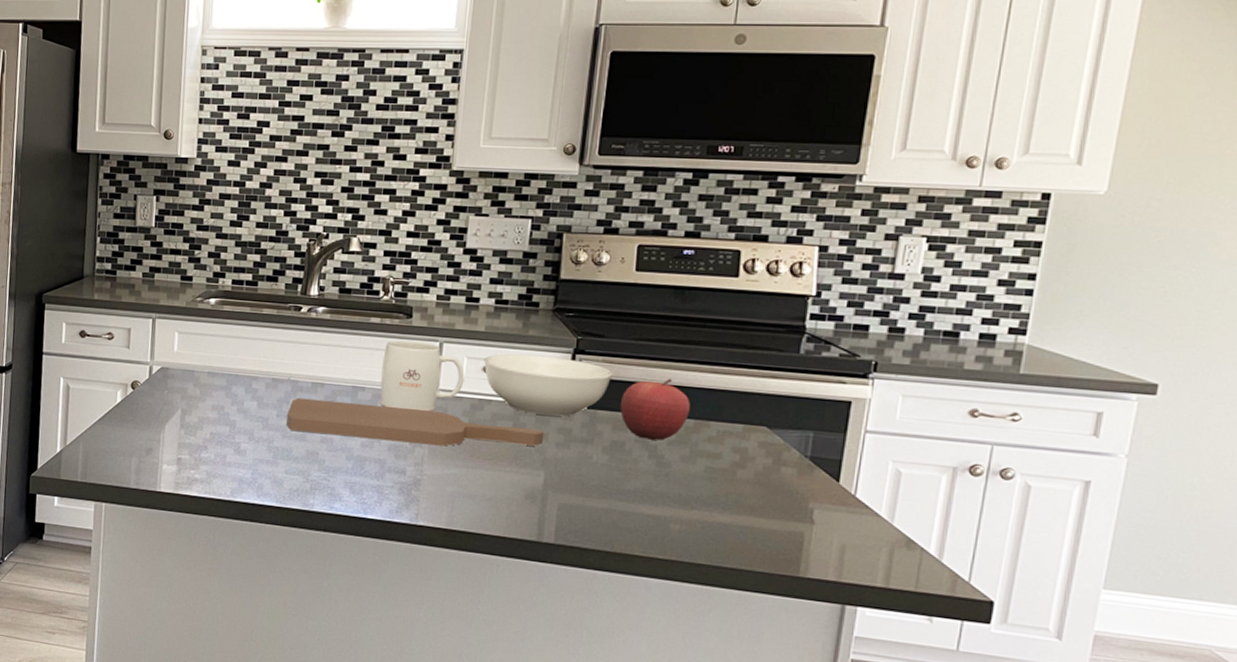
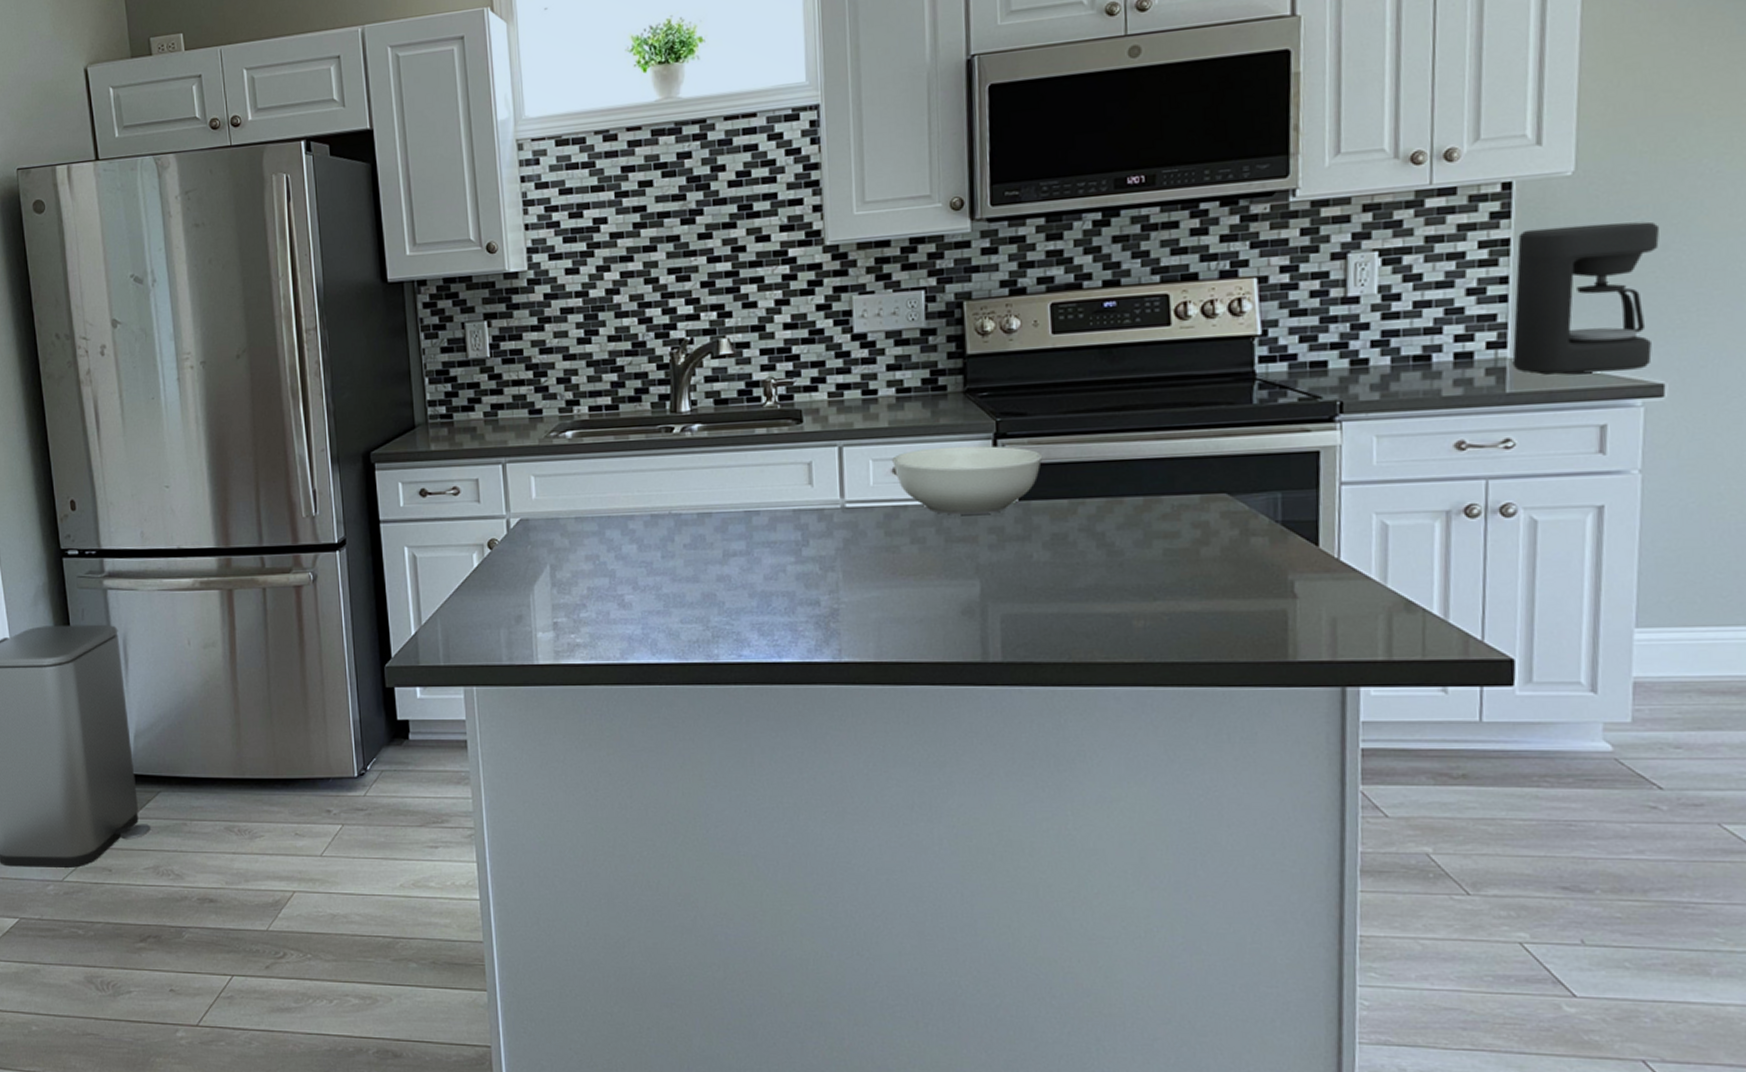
cutting board: present [286,397,545,447] -> none [674,527,974,572]
mug: present [379,340,465,412] -> none [775,449,873,530]
fruit: present [620,378,690,441] -> none [1056,452,1137,527]
coffee maker: none [1029,236,1174,369] -> present [1512,221,1660,375]

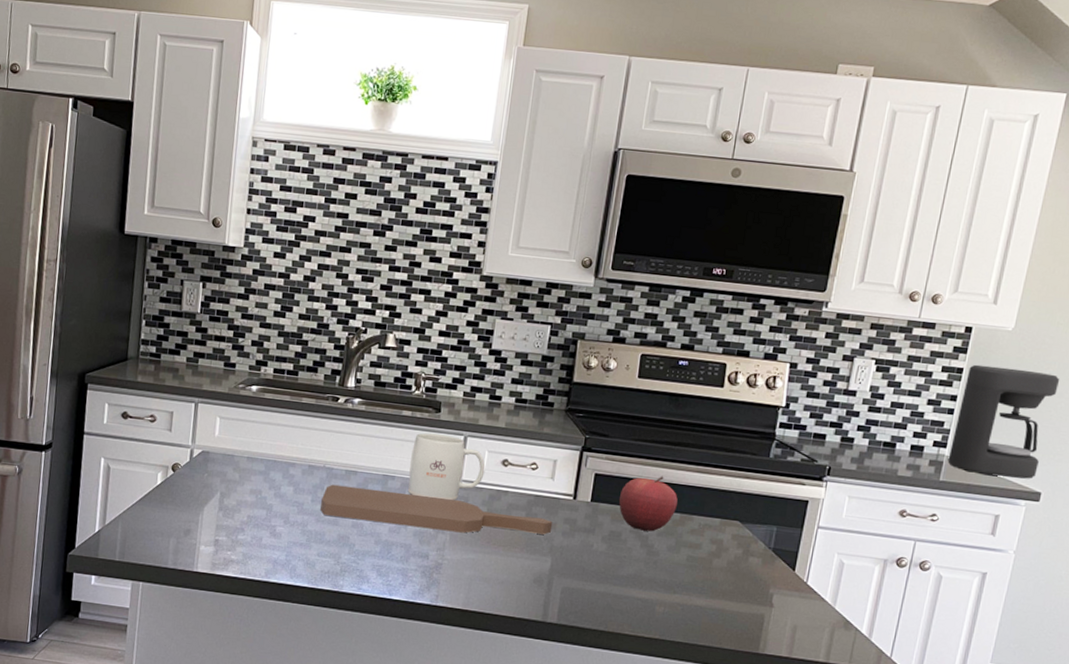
cutting board: none [674,527,974,572] -> present [320,484,553,535]
mug: none [775,449,873,530] -> present [407,433,486,501]
bowl: present [892,445,1043,515] -> none [503,449,615,508]
fruit: none [1056,452,1137,527] -> present [619,476,678,532]

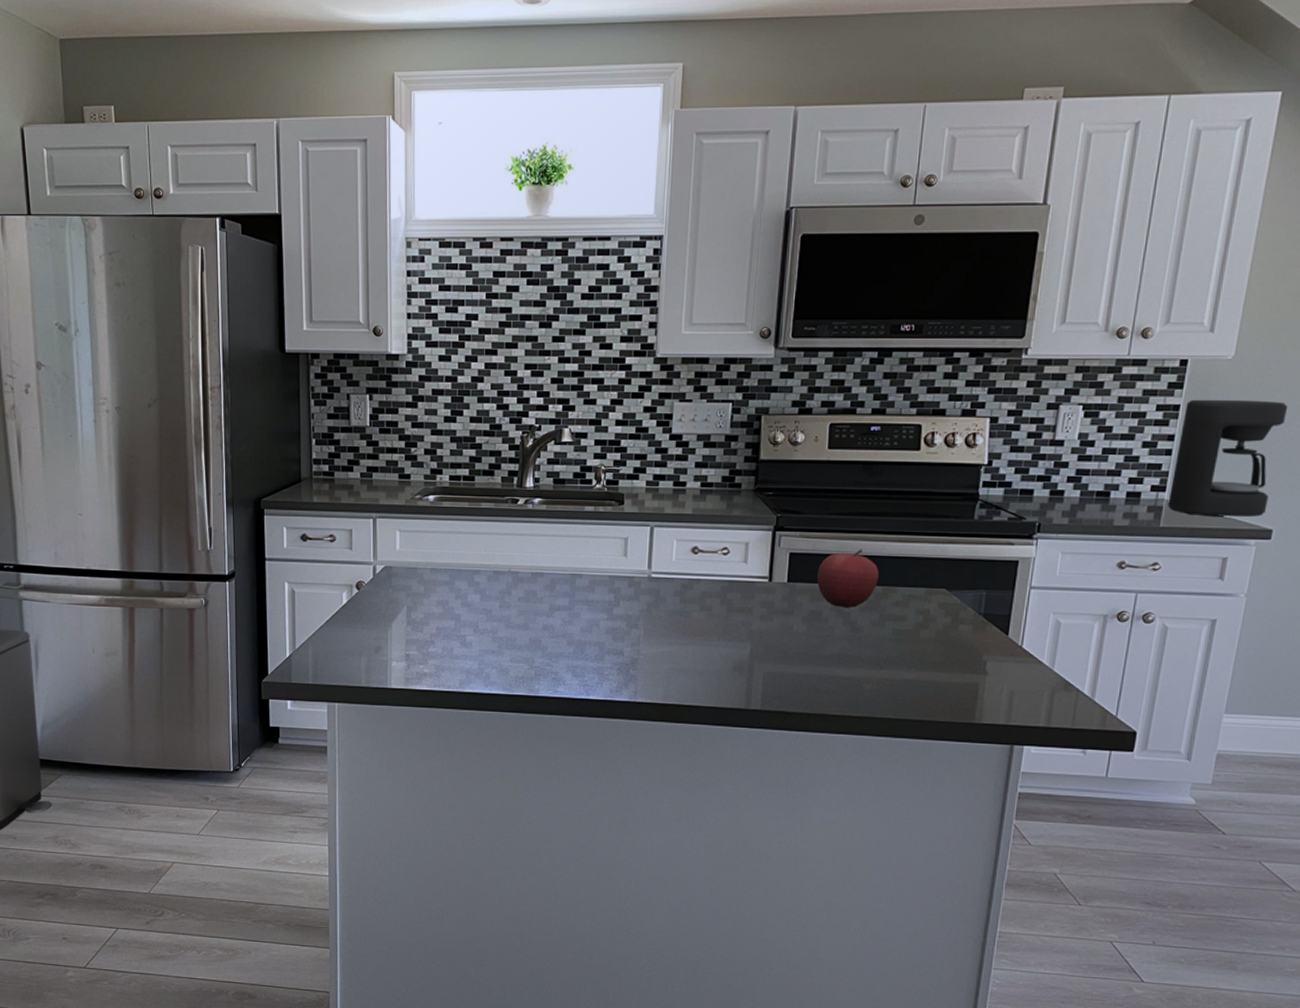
cutting board: present [320,484,553,535] -> none [509,588,749,626]
mug: present [407,433,486,501] -> none [596,527,675,594]

